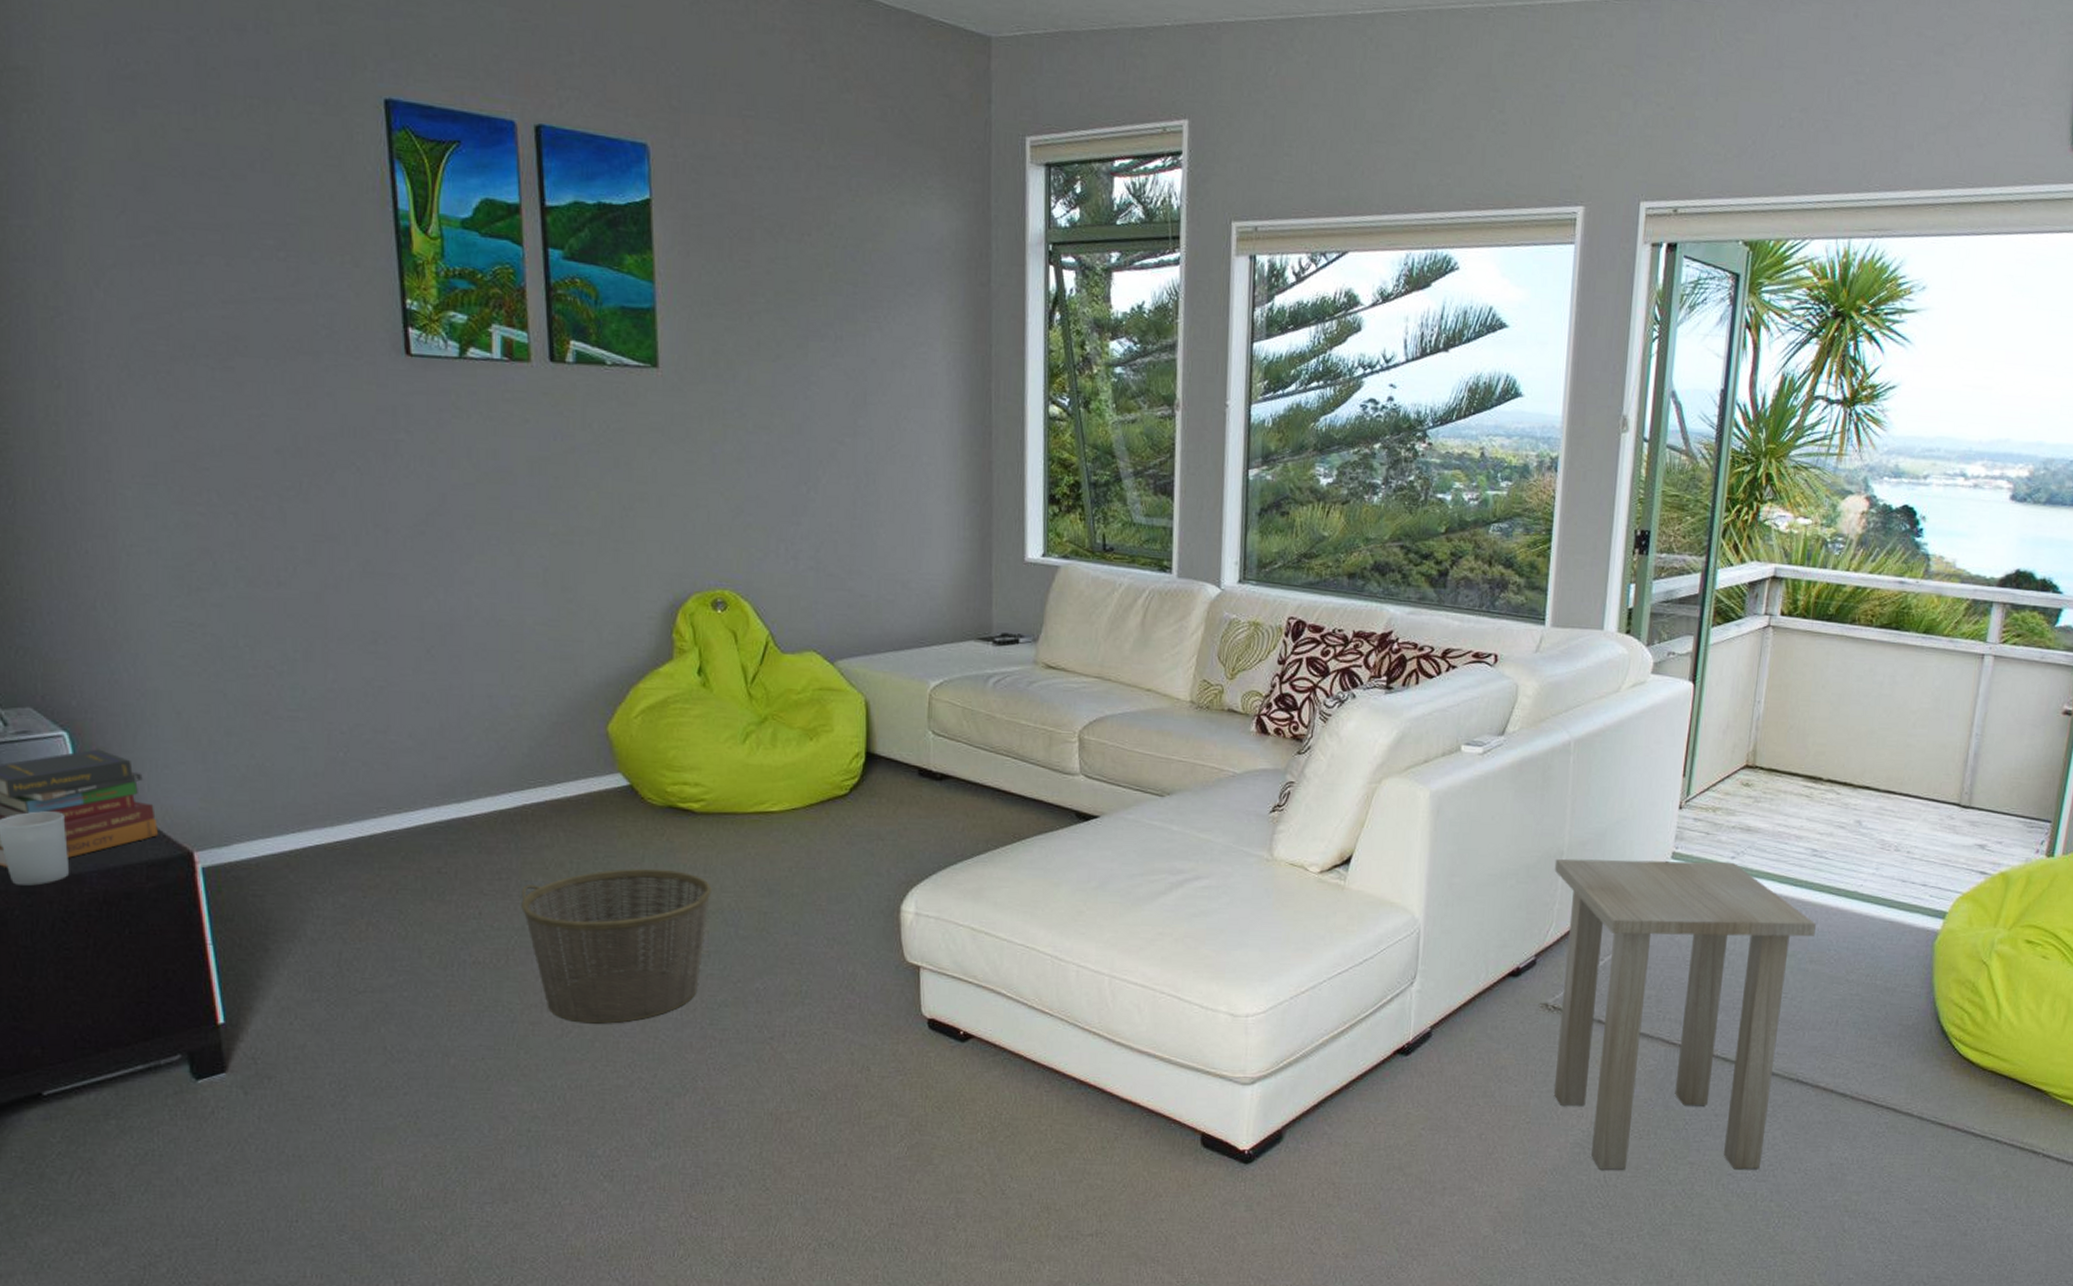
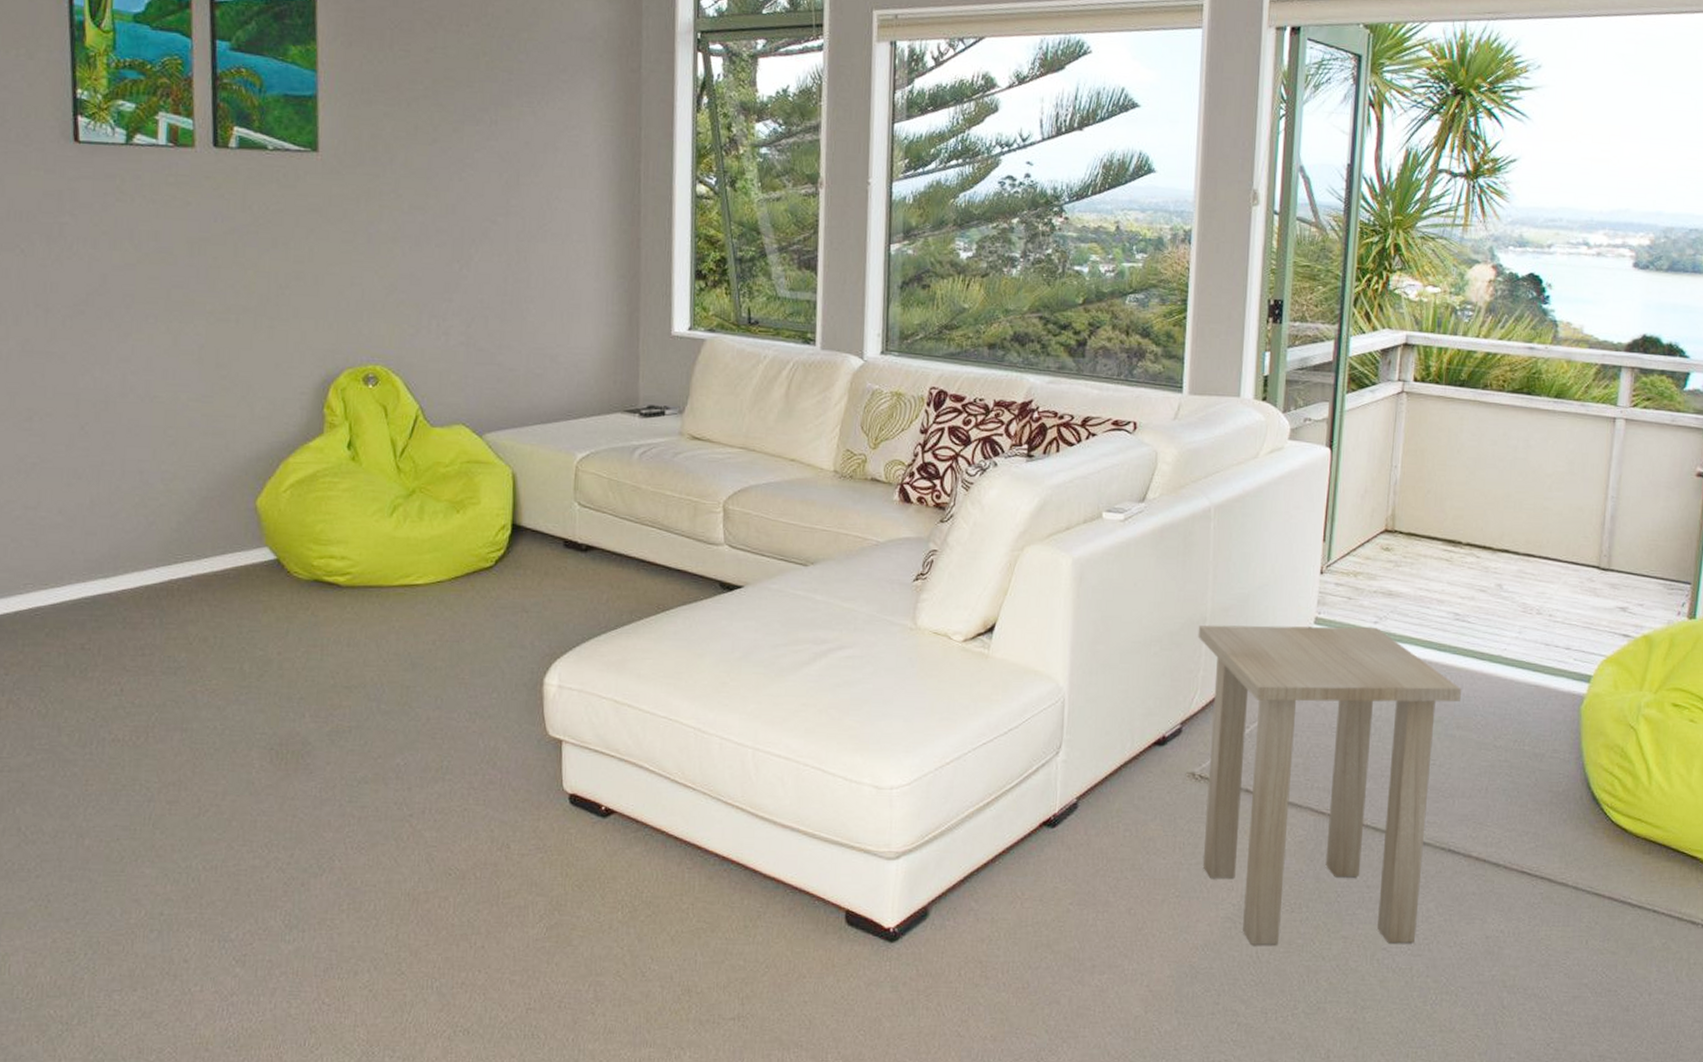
basket: present [521,868,713,1024] -> none [163,642,356,802]

